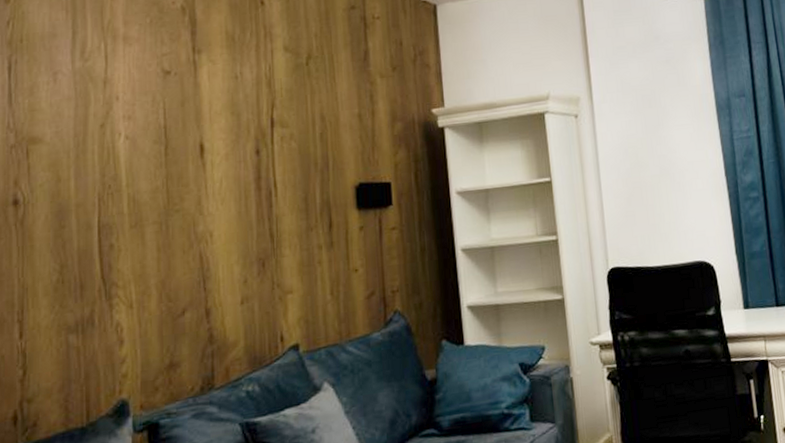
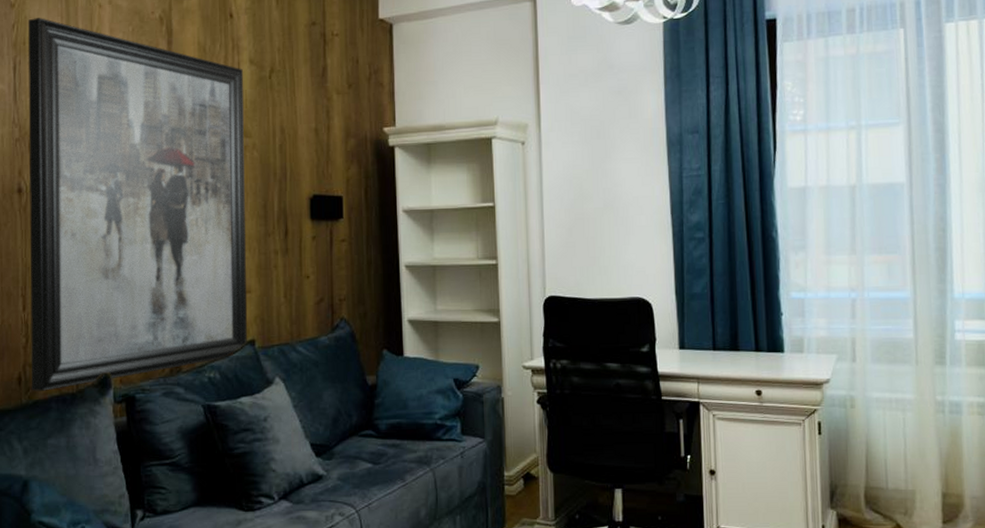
wall art: none [25,12,290,431] -> present [27,18,247,391]

